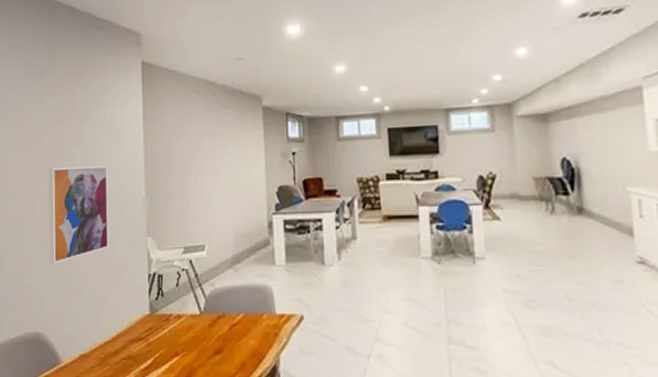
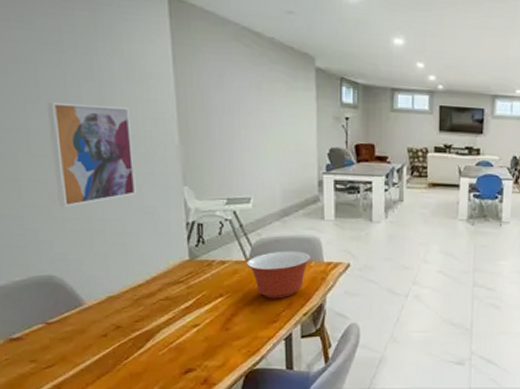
mixing bowl: none [201,302,263,359] -> present [246,251,311,299]

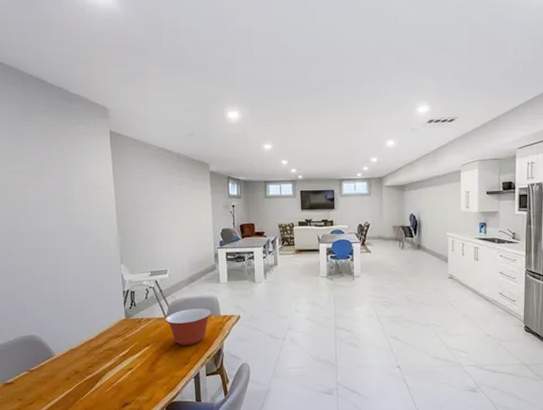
wall art: present [45,103,136,207] -> none [31,212,89,285]

